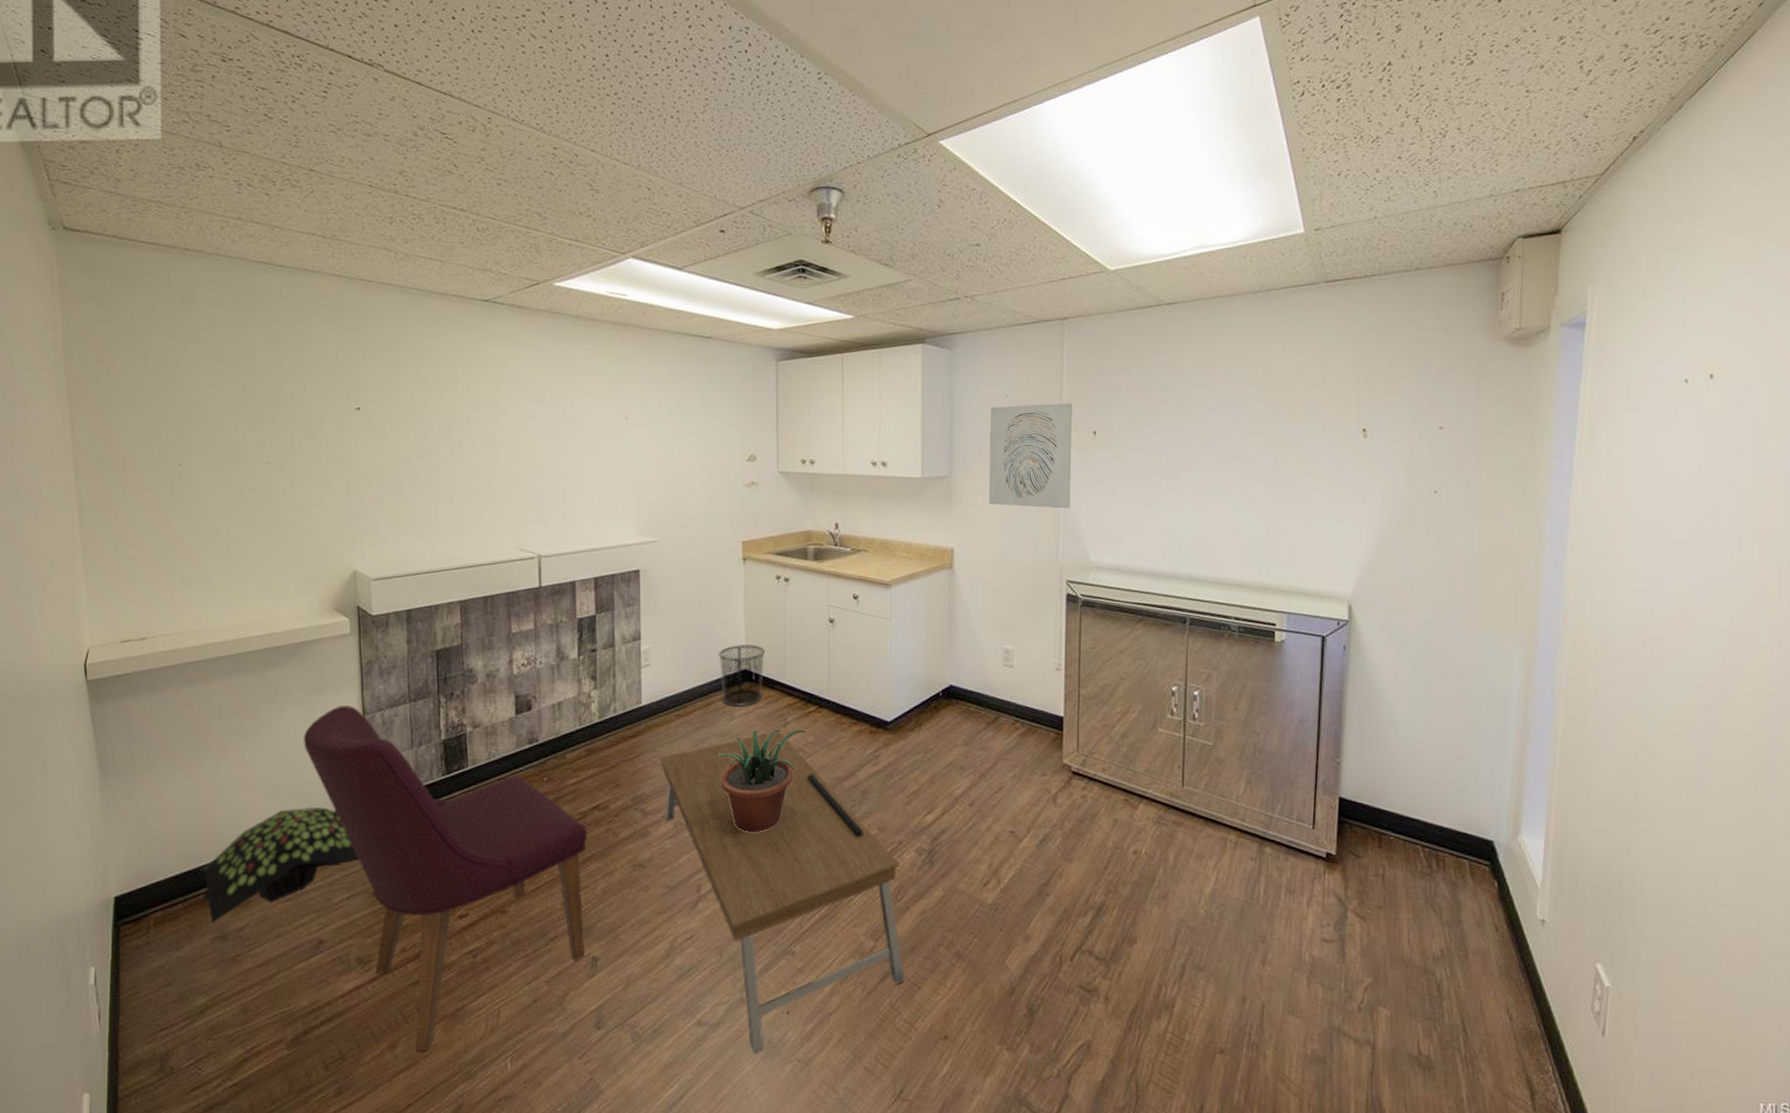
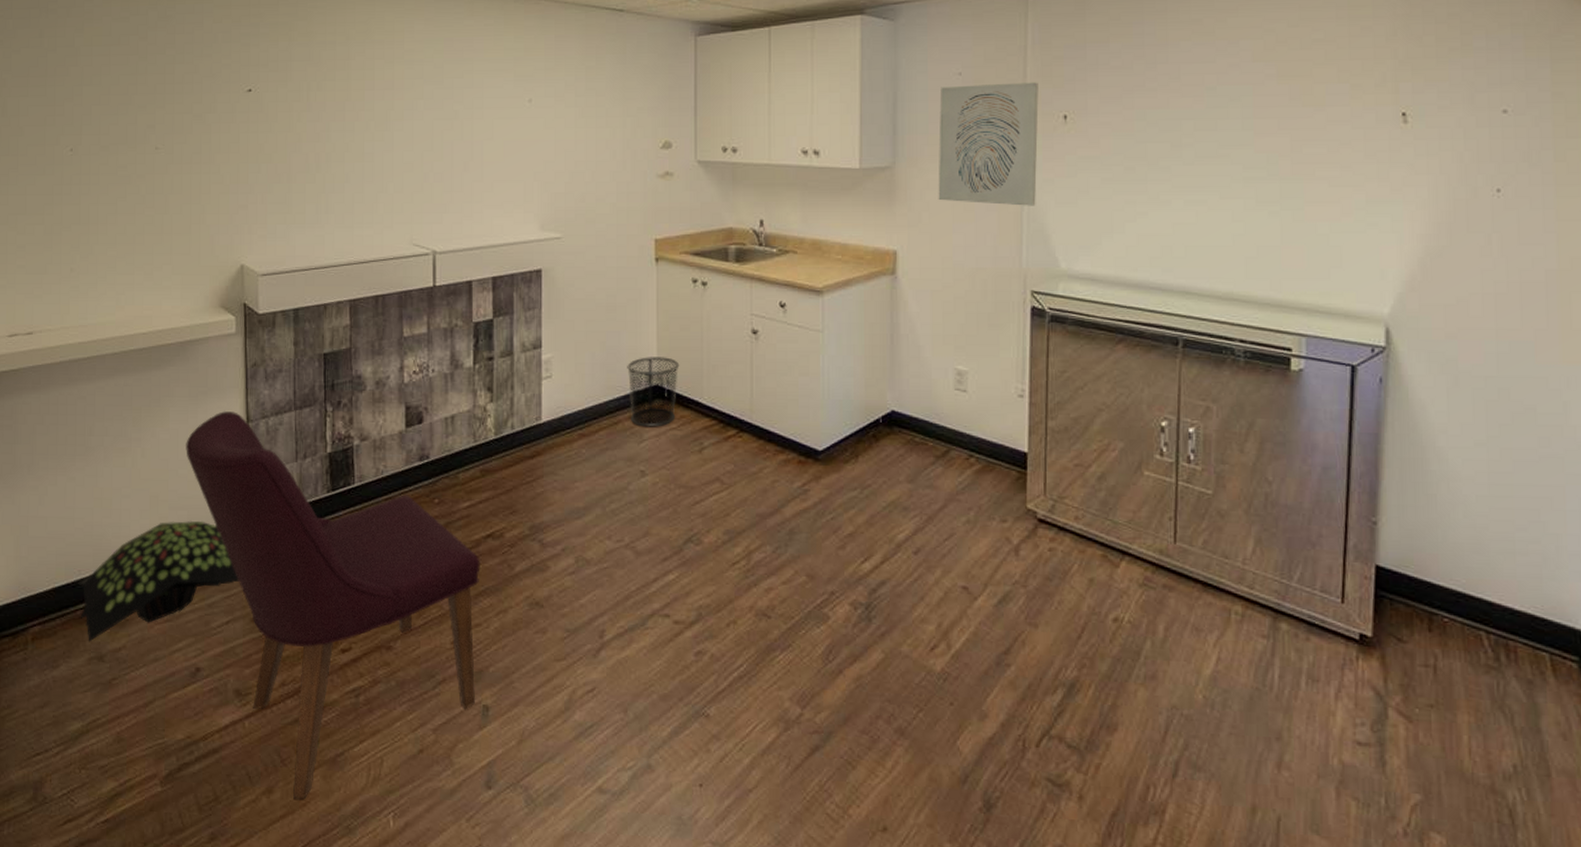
coffee table: present [661,731,904,1055] -> none [562,457,836,832]
potted plant: present [717,729,806,832] -> none [624,455,724,573]

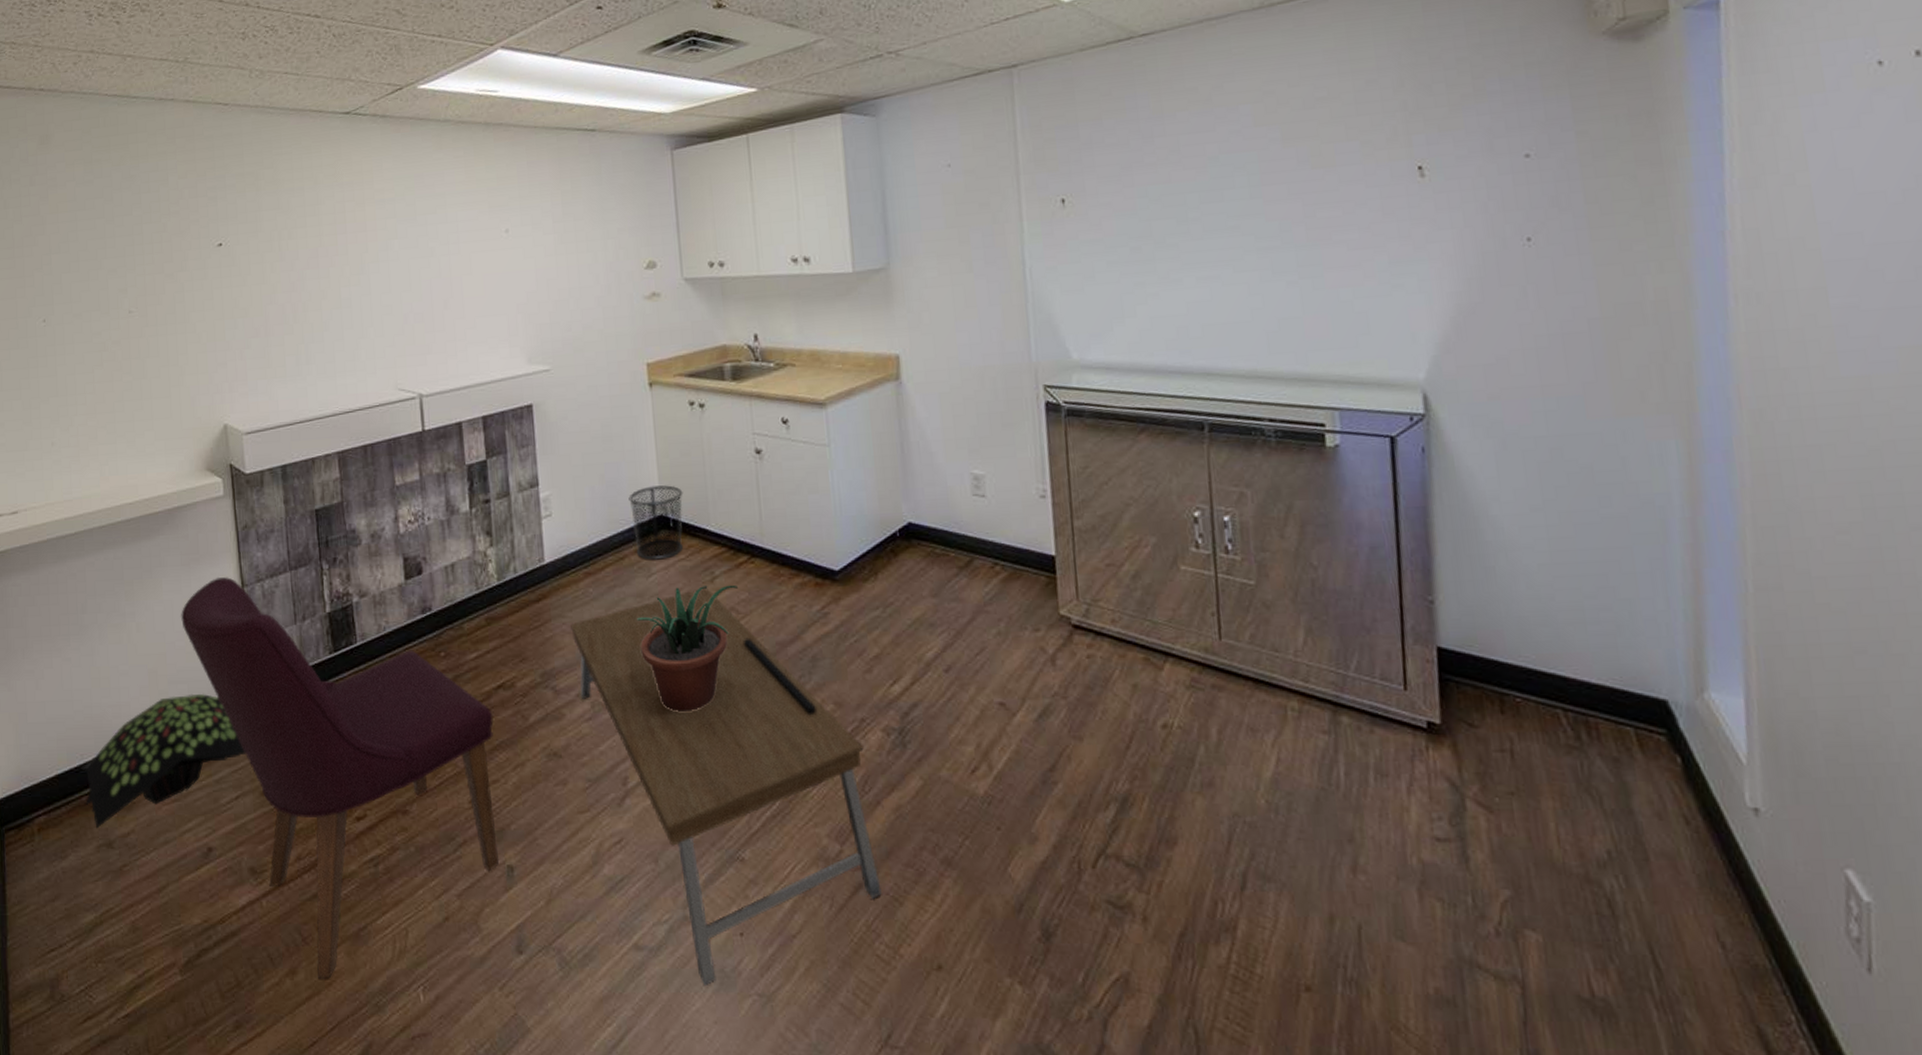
coffee table: none [562,457,836,832] -> present [571,587,882,987]
potted plant: none [624,455,724,573] -> present [636,584,738,712]
wall art: present [938,82,1039,206] -> none [930,167,1041,299]

